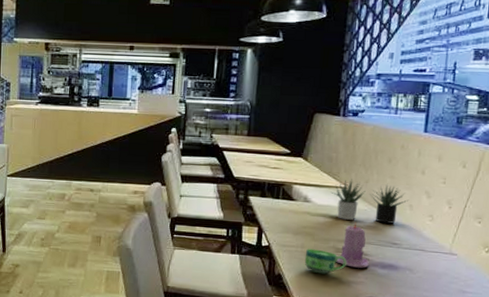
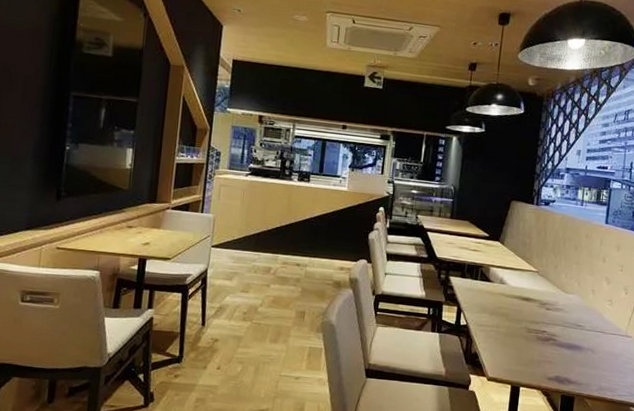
cup: present [304,249,347,275] -> none [499,328,537,354]
succulent plant: present [331,179,408,224] -> none [524,263,591,307]
candle: present [336,221,369,268] -> none [527,304,557,348]

